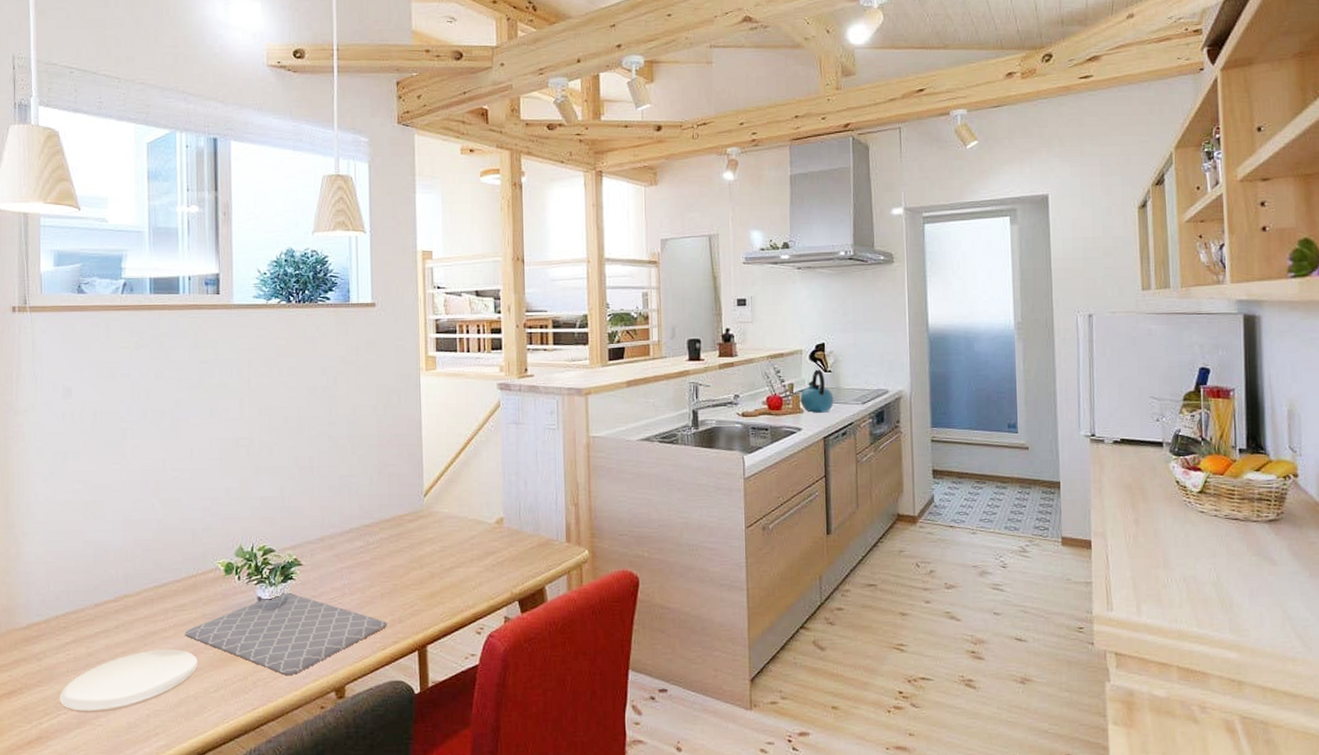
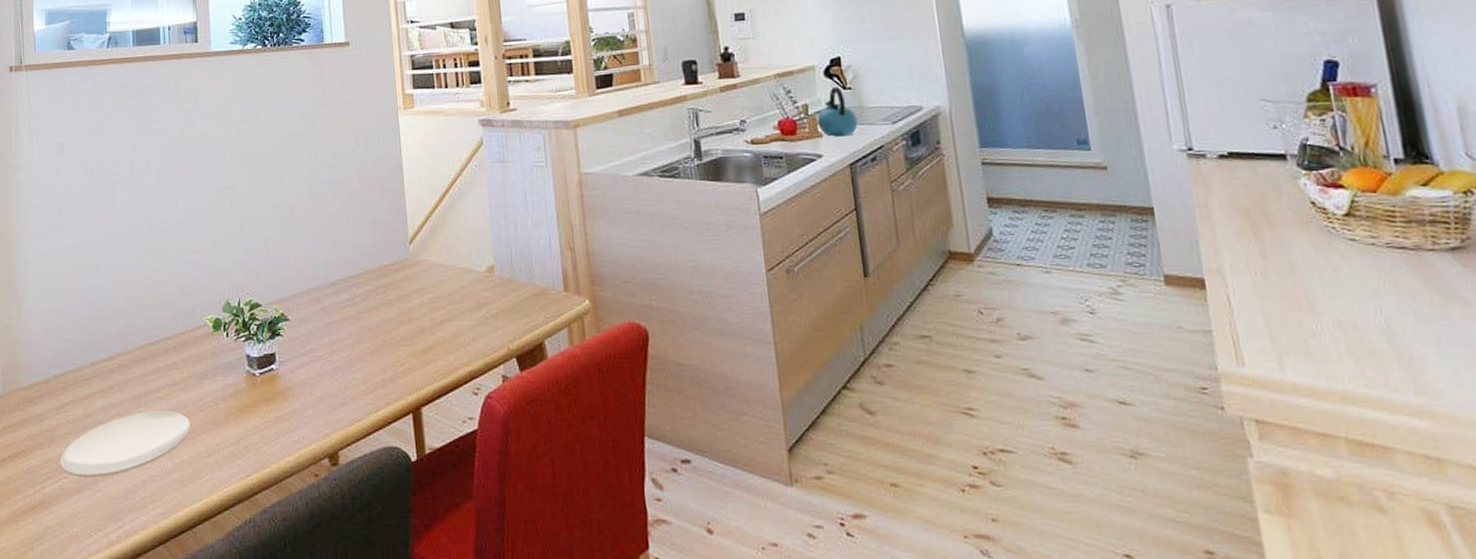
placemat: present [185,592,387,675] -> none [177,349,379,439]

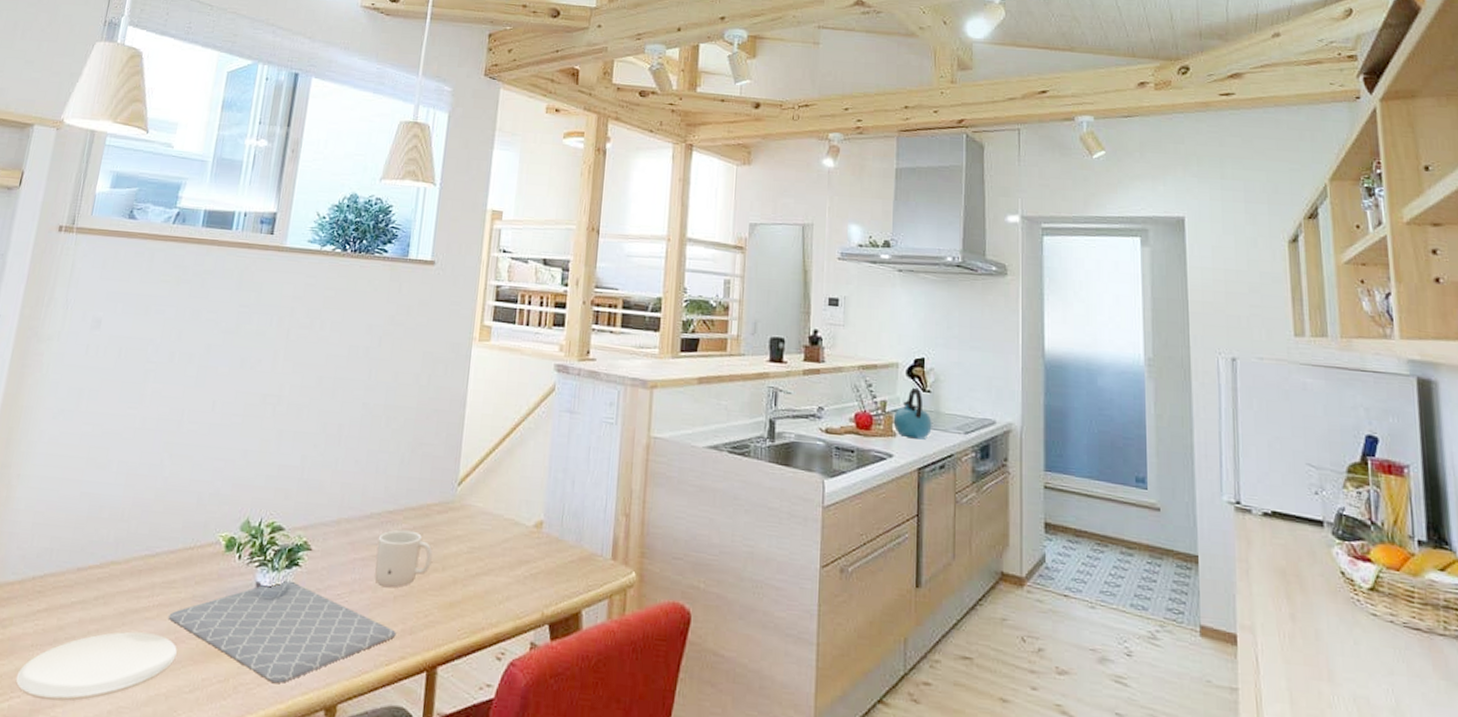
placemat: none [177,349,379,439] -> present [168,580,396,683]
mug: none [346,291,398,344] -> present [375,529,433,588]

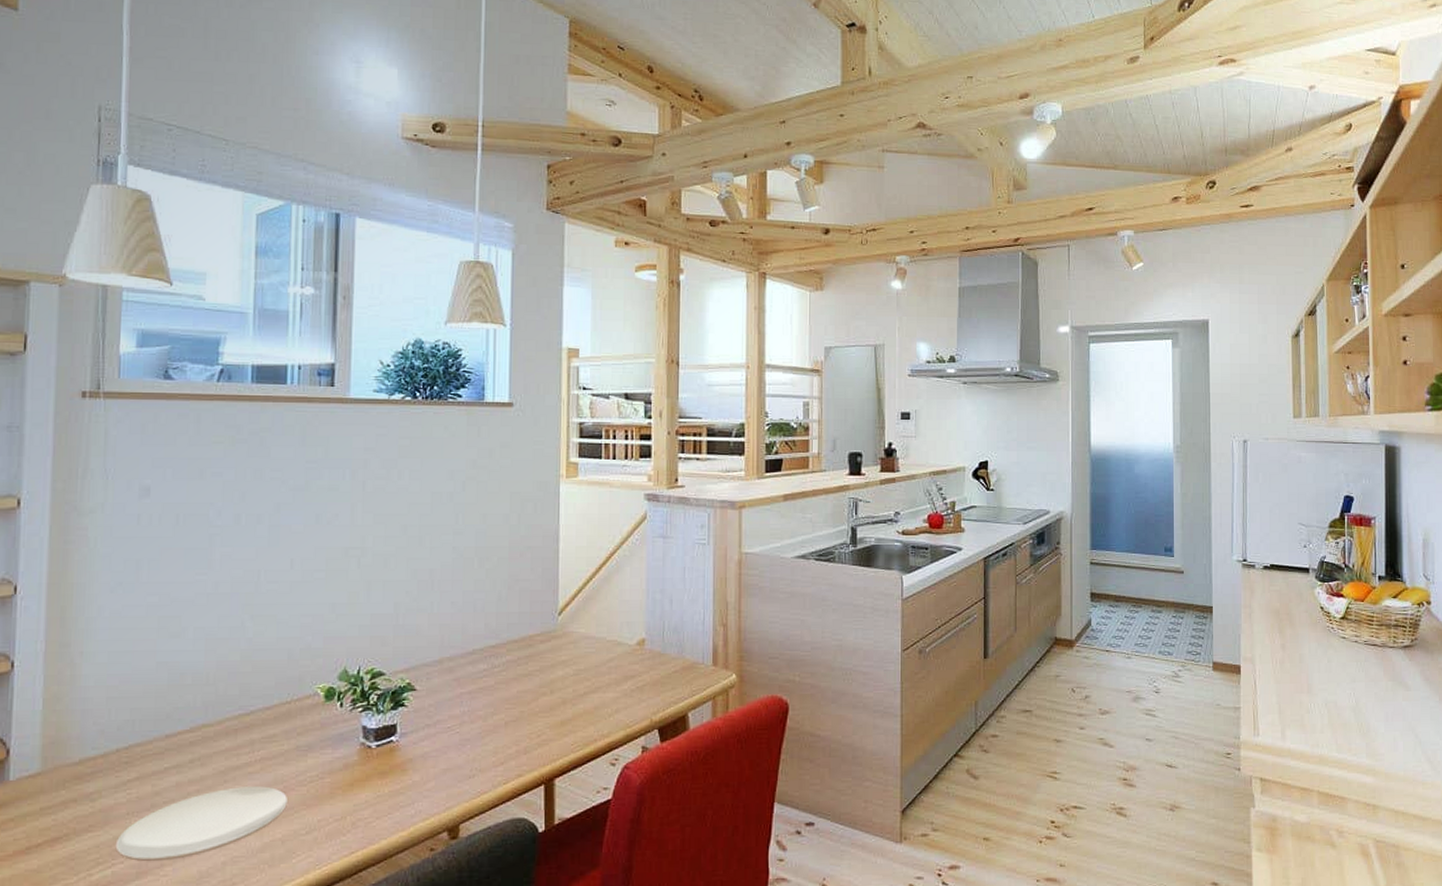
placemat: present [168,580,396,683] -> none [273,720,511,814]
mug: present [375,529,433,588] -> none [483,661,539,715]
kettle: present [893,387,932,439] -> none [961,487,995,532]

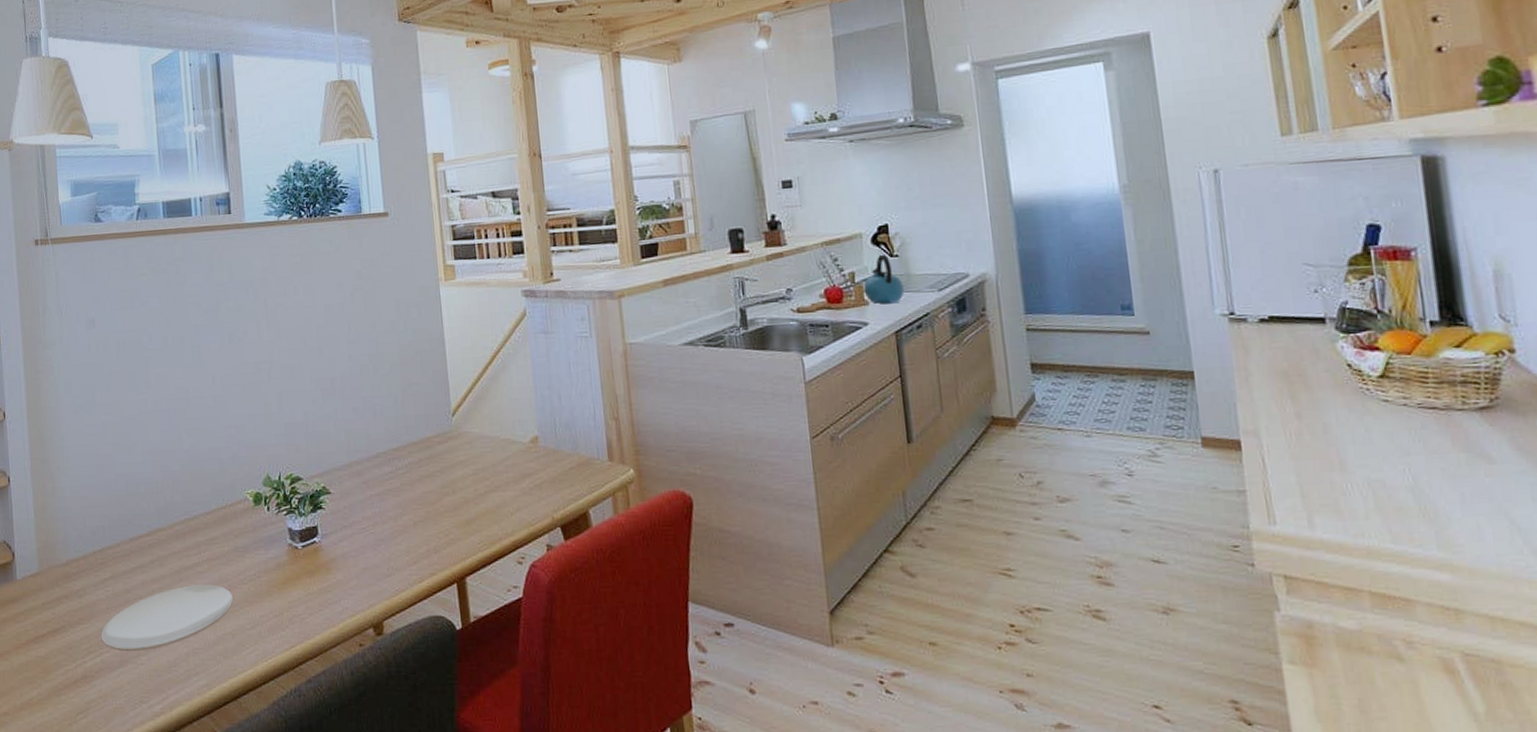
kettle: none [961,487,995,532] -> present [863,254,905,304]

